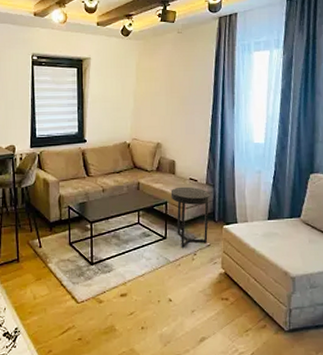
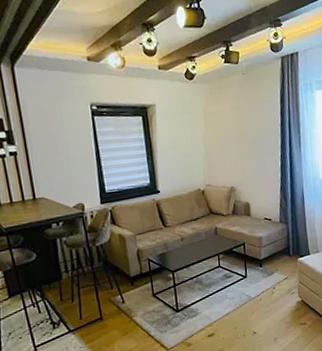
side table: present [170,186,210,248] -> none [247,226,285,284]

